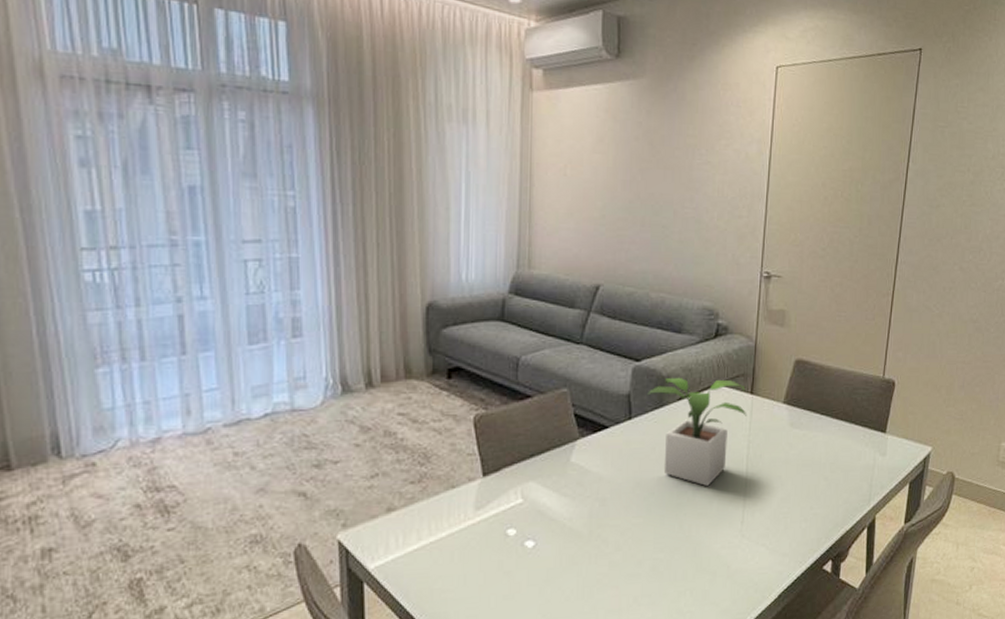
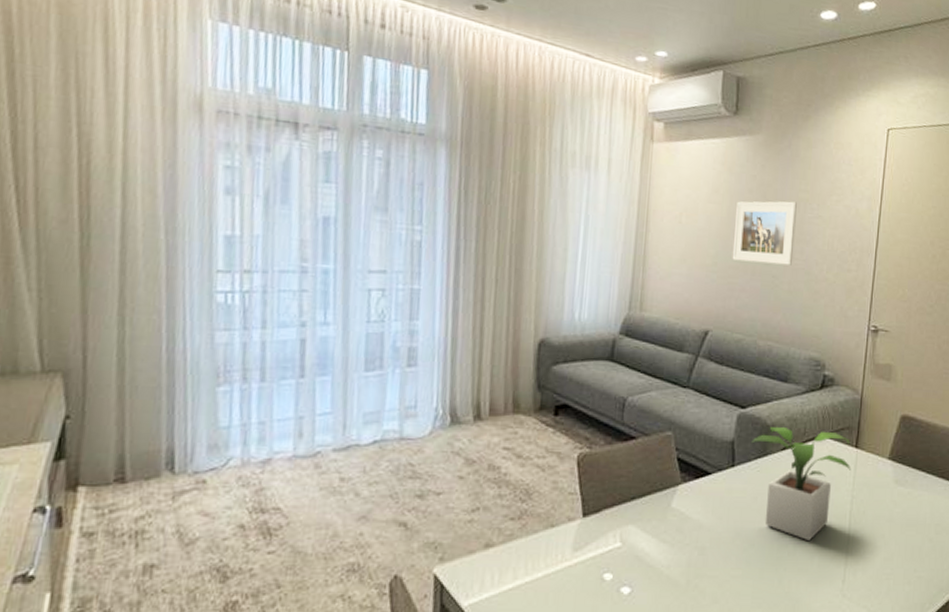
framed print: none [620,147,685,214] -> present [732,201,797,266]

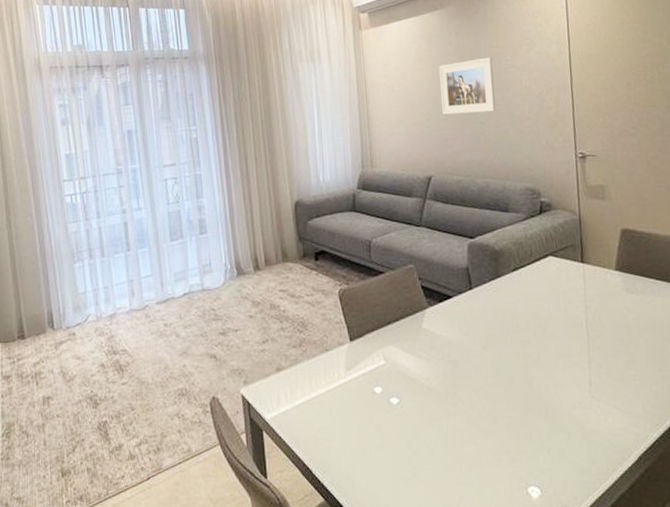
potted plant: present [750,427,852,542] -> none [483,251,581,350]

